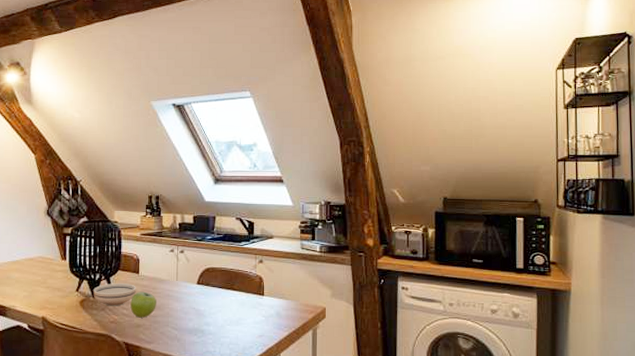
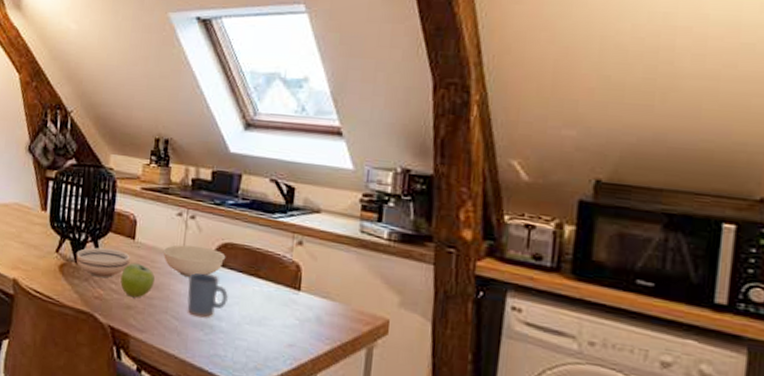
bowl: none [161,272,209,296] -> present [163,245,226,277]
mug: none [182,292,213,325] -> present [187,272,228,317]

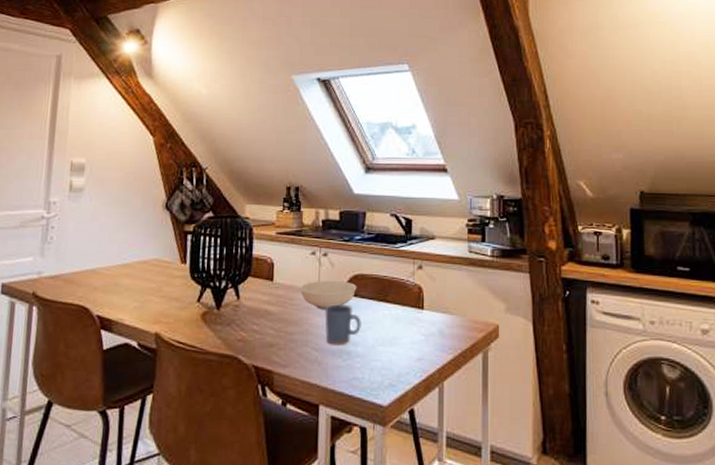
bowl: present [76,247,130,278] -> none [217,292,270,321]
fruit: present [120,262,155,298] -> none [262,303,294,335]

